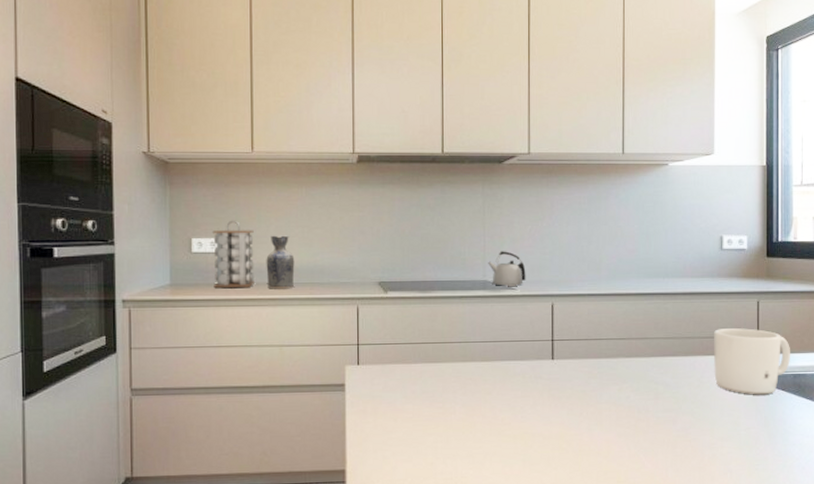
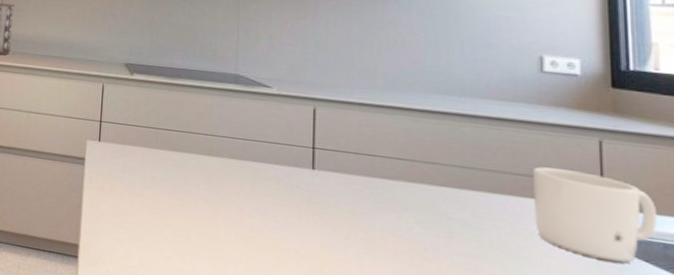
ceramic jug: present [266,235,295,289] -> none [22,10,48,60]
kettle: present [488,251,526,287] -> none [241,46,284,85]

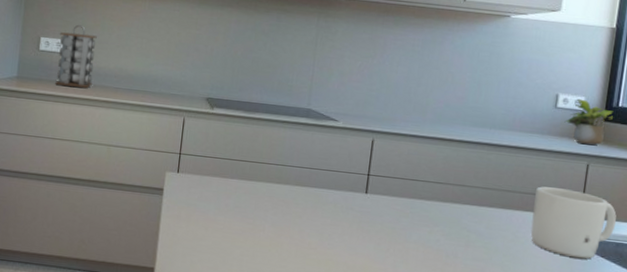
potted plant: none [557,61,624,117] -> present [564,98,614,145]

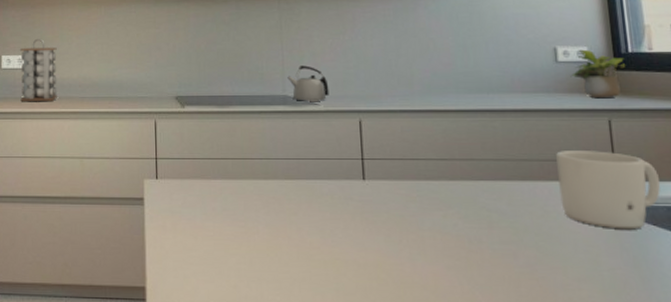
kettle: none [314,82,351,119] -> present [287,65,329,102]

